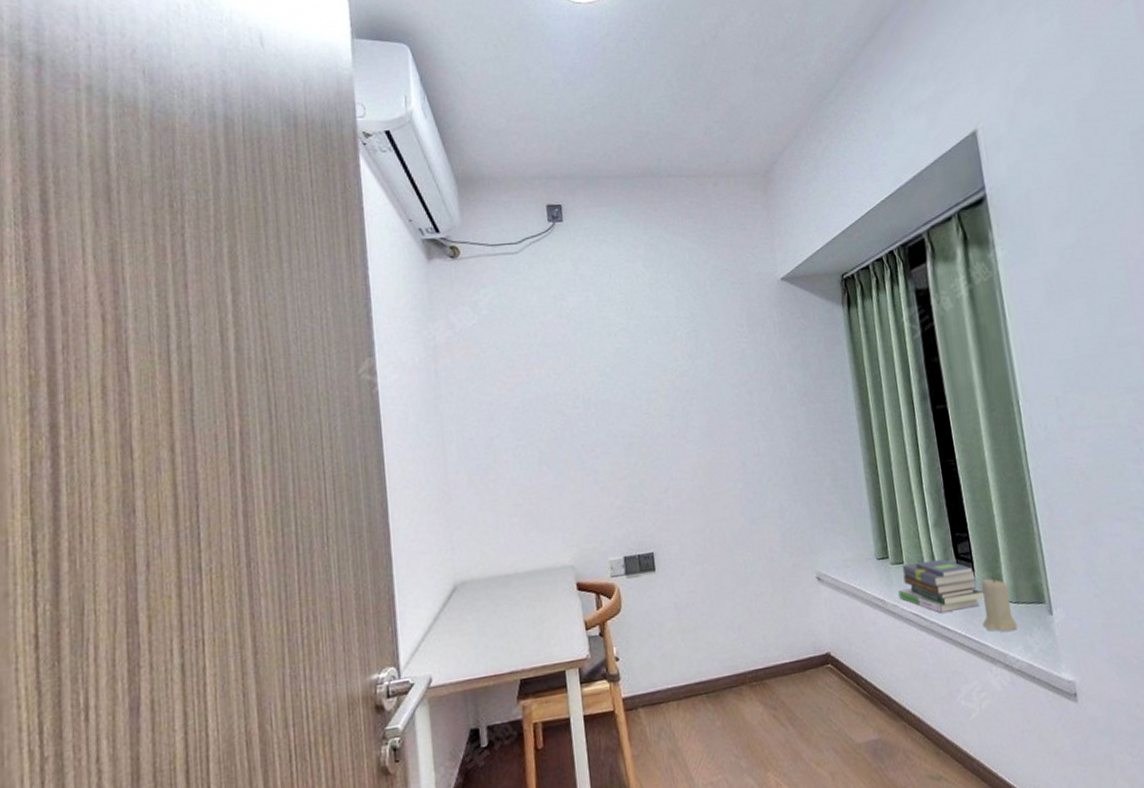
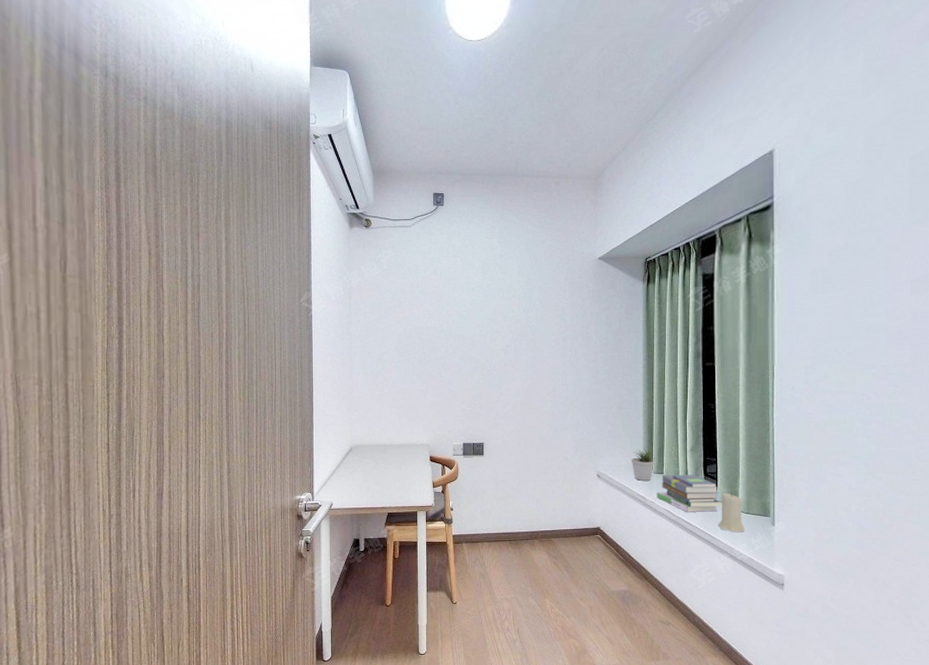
potted plant: none [858,529,890,578] -> present [631,448,655,482]

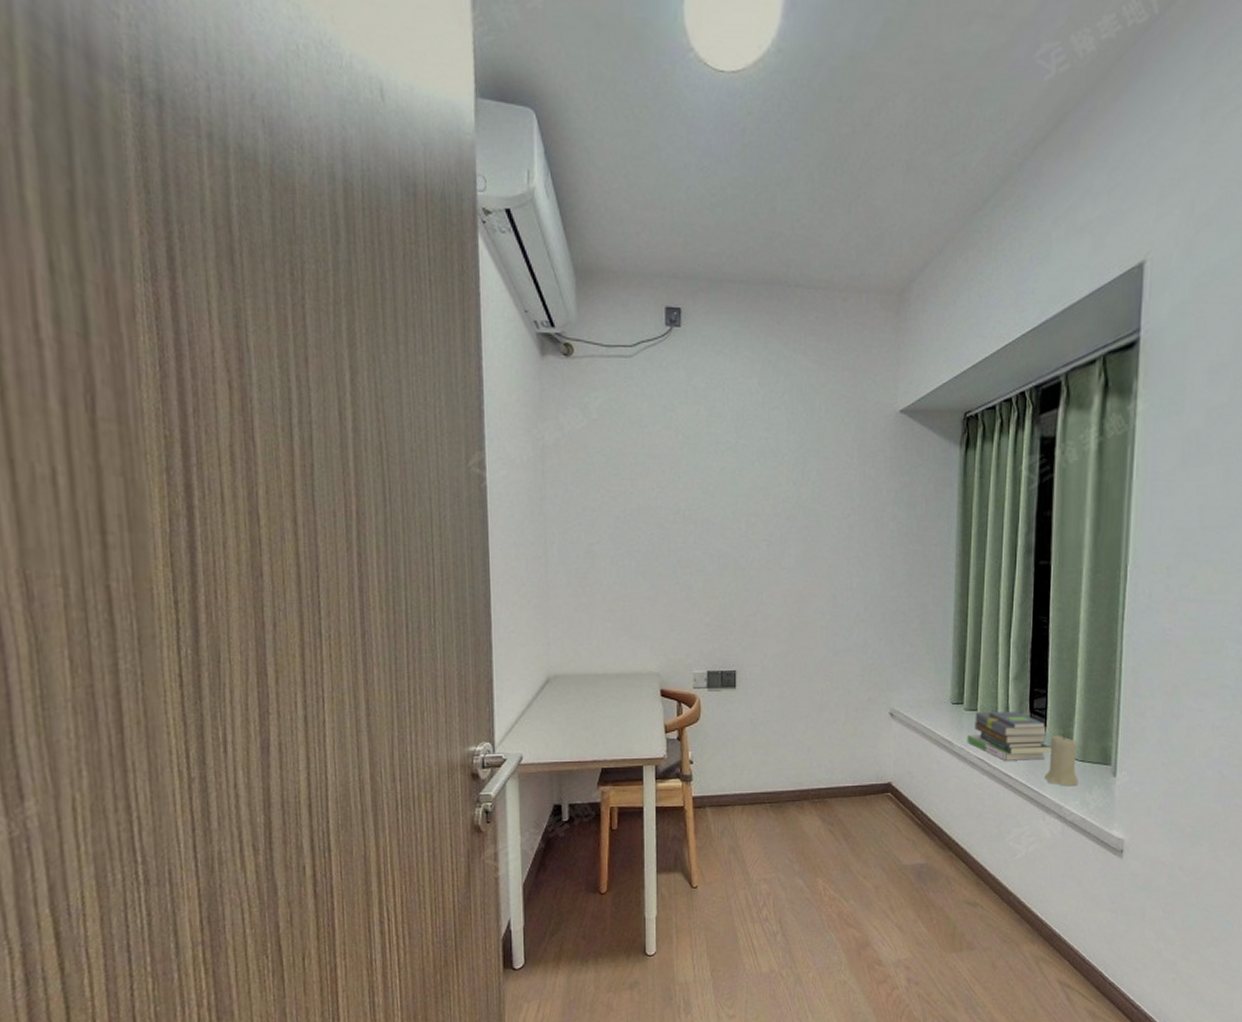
potted plant: present [631,448,655,482] -> none [935,676,967,721]

